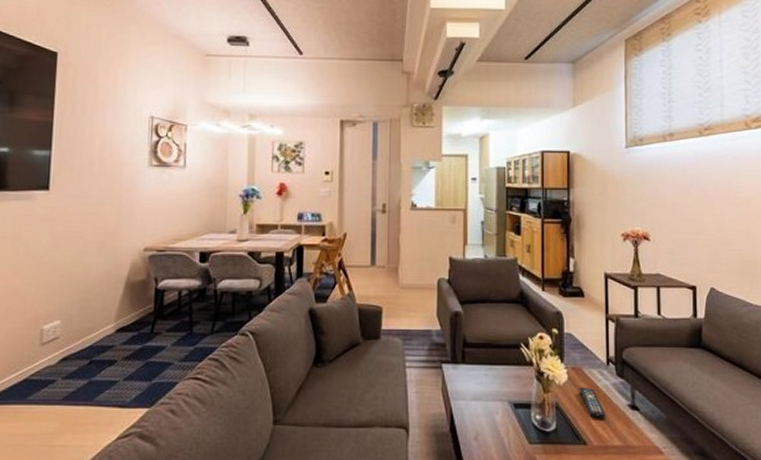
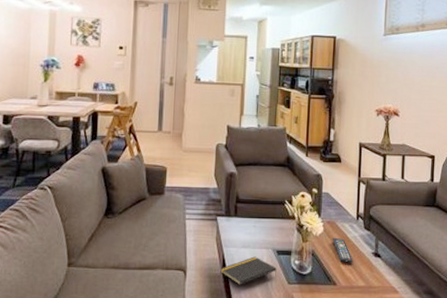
notepad: none [448,411,514,445] -> present [220,256,277,285]

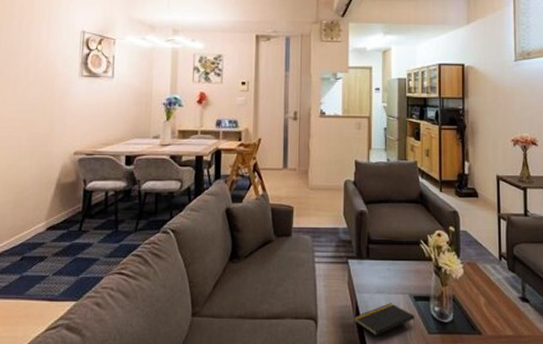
remote control: present [332,237,353,263] -> none [473,280,498,309]

